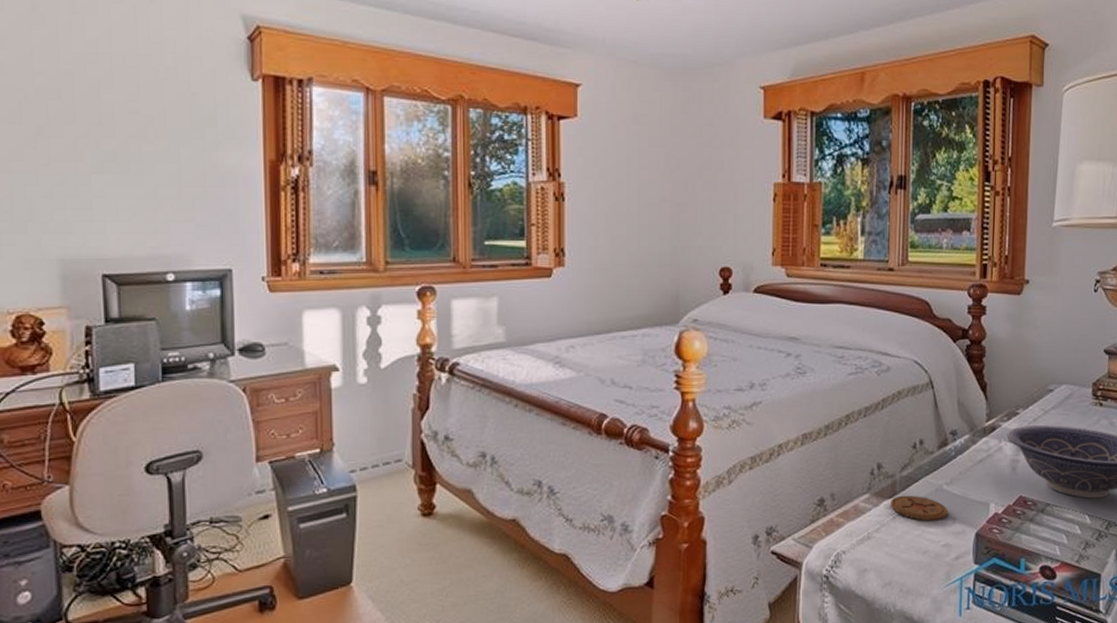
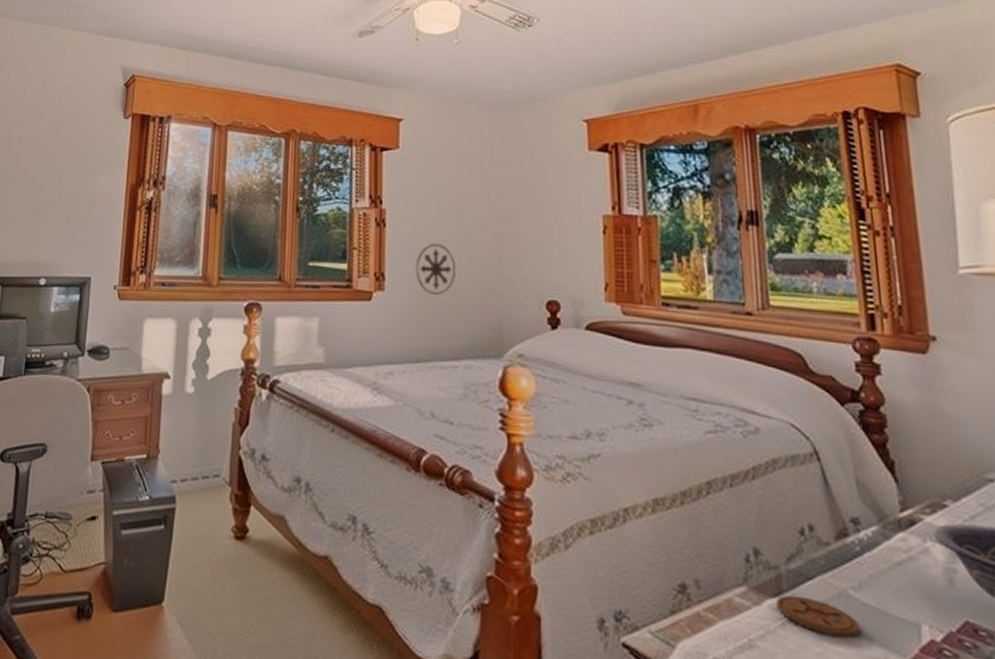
medallion: none [595,216,635,268] -> present [415,243,455,295]

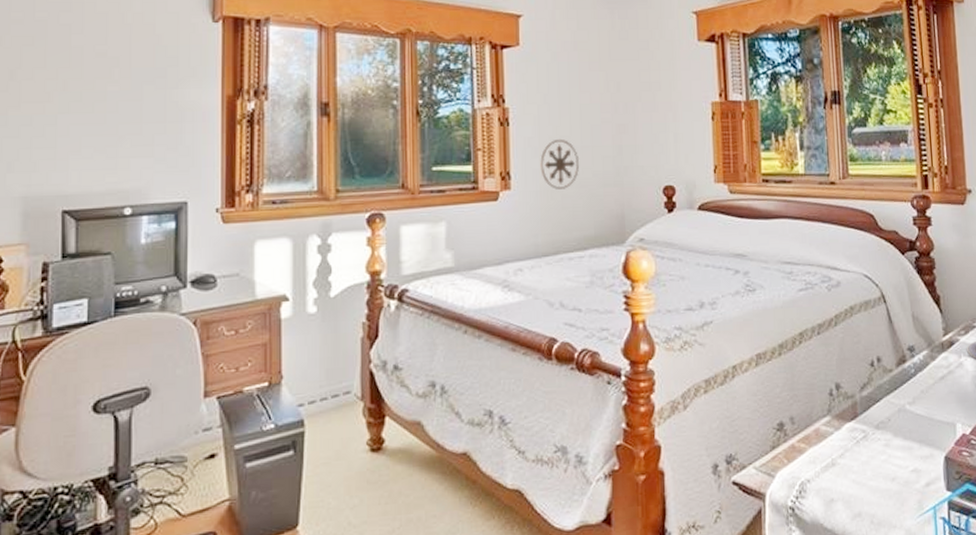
coaster: present [777,595,861,638] -> none [853,416,914,445]

